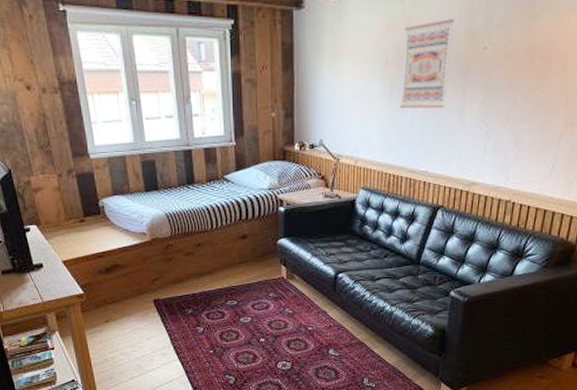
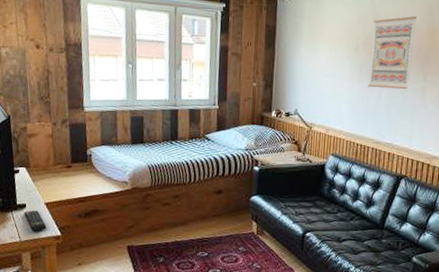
remote control: none [42,269,68,291] -> present [24,210,47,232]

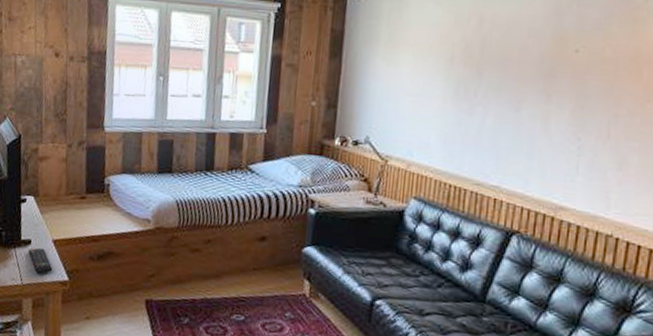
wall art: present [368,16,417,90] -> none [466,17,538,115]

